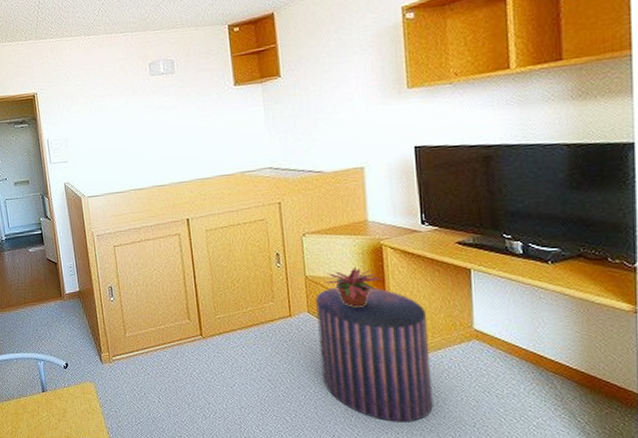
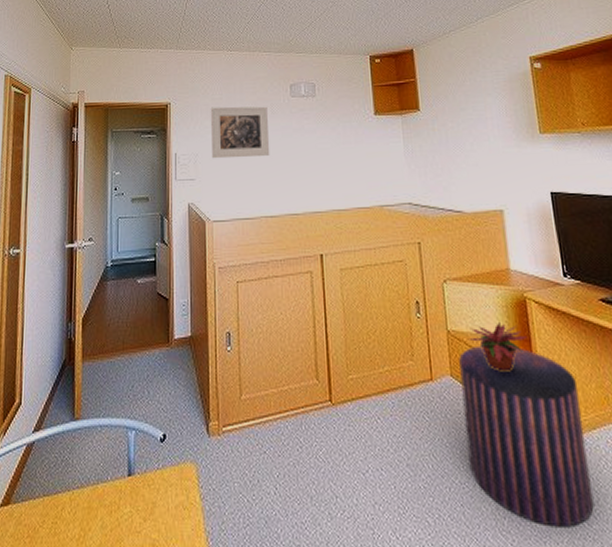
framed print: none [74,87,135,142] -> present [210,106,270,159]

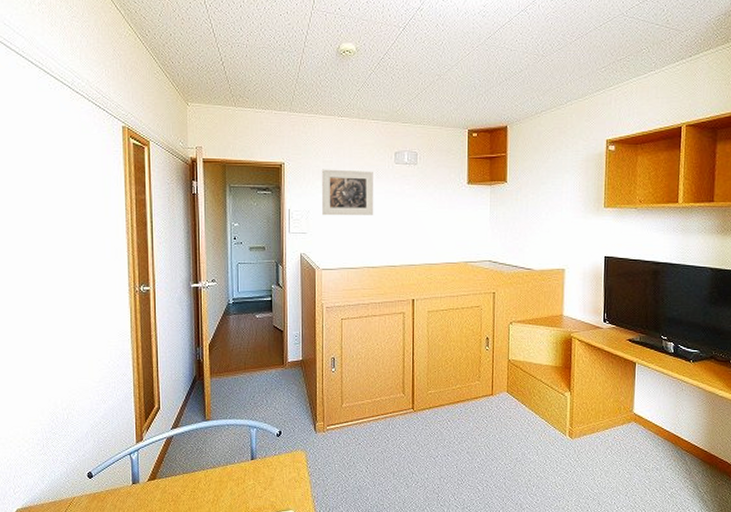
stool: present [459,345,594,528] -> none [513,371,600,492]
potted plant: present [469,323,527,370] -> none [524,355,569,389]

